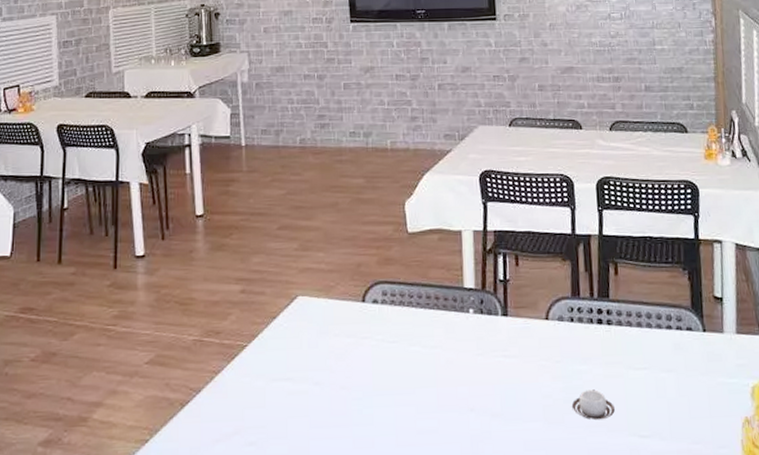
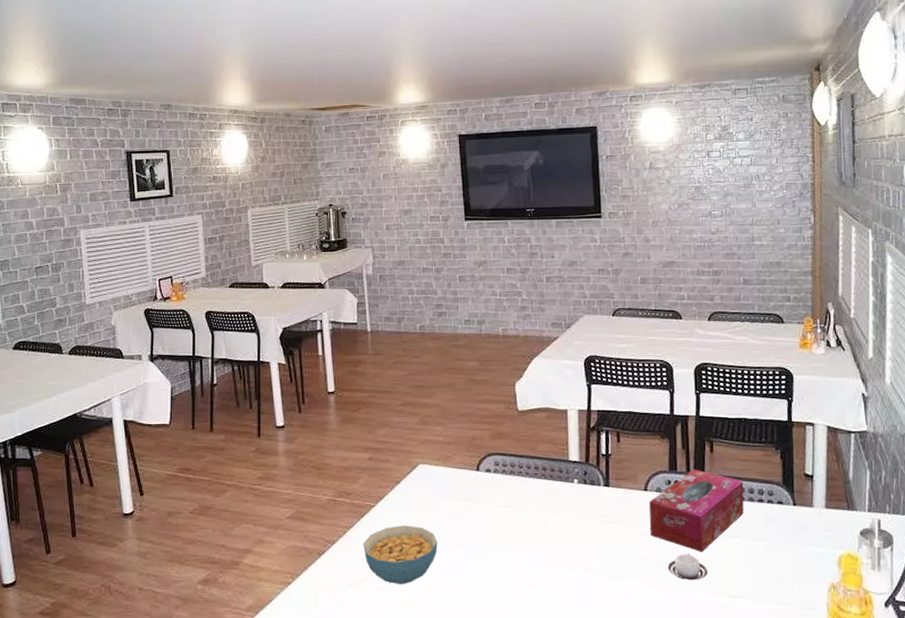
cereal bowl: none [233,367,318,438] -> present [363,525,438,585]
tissue box: none [551,294,652,387] -> present [649,469,744,552]

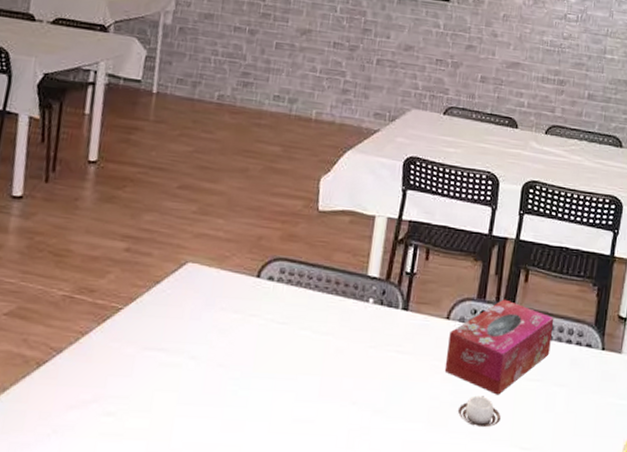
cereal bowl: present [363,525,438,585] -> none [98,335,194,411]

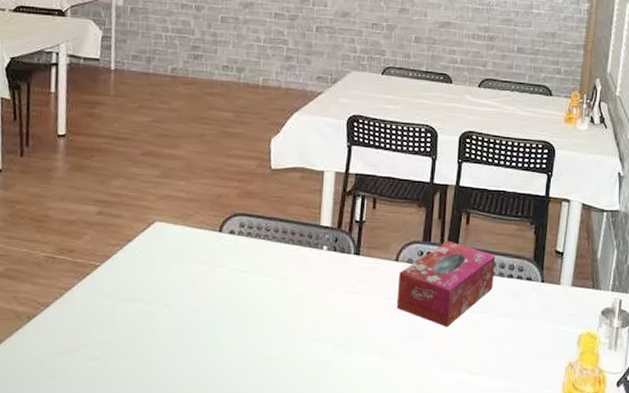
cup: present [457,395,501,428] -> none [410,328,451,357]

